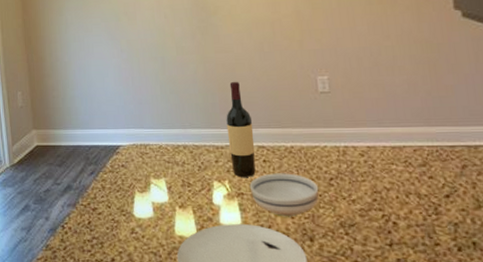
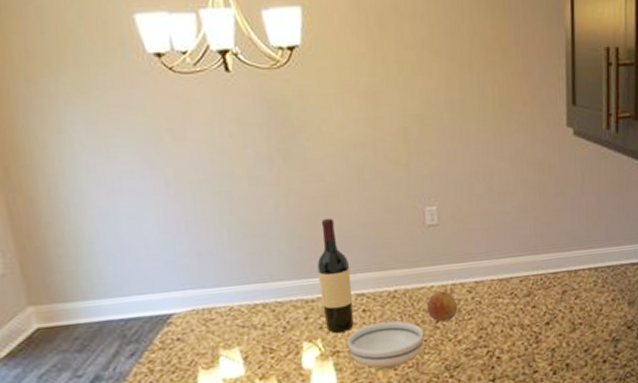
fruit: none [320,151,351,179] -> present [426,290,458,322]

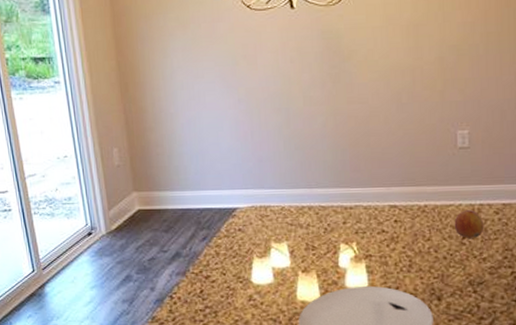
wine bottle: present [317,217,354,333] -> none [356,135,386,238]
bowl: present [346,321,425,370] -> none [378,233,450,277]

